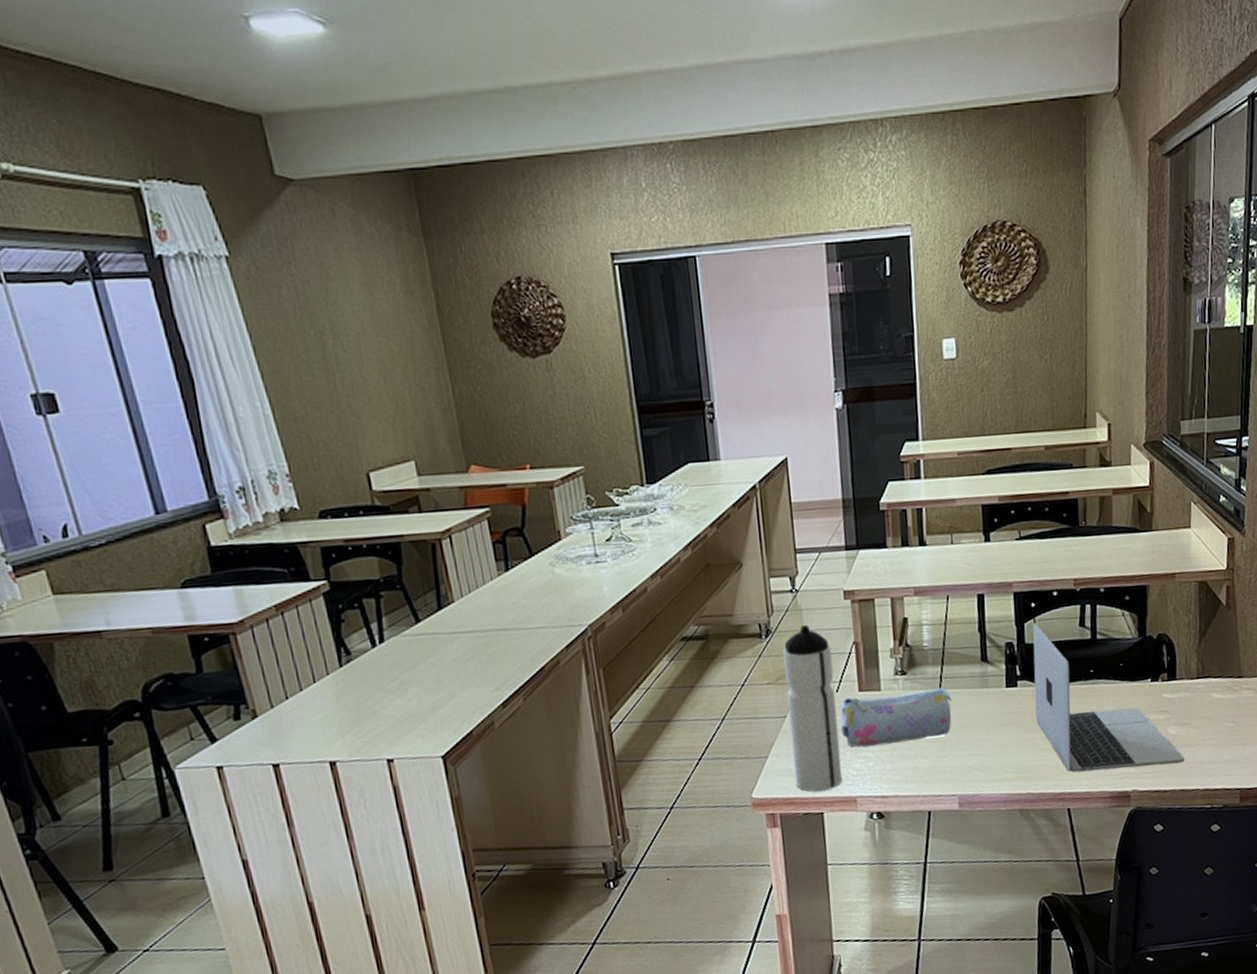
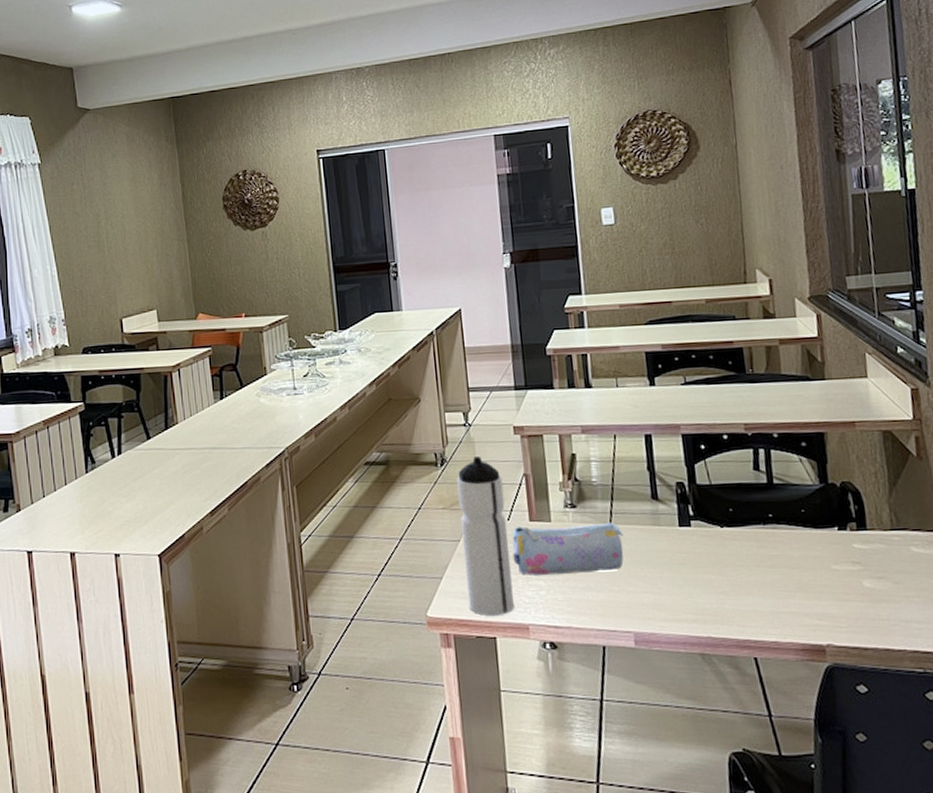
laptop: present [1033,623,1185,773] -> none [703,465,886,620]

